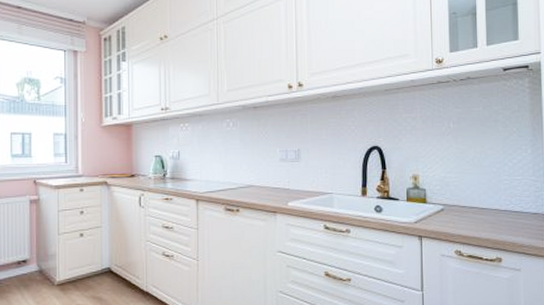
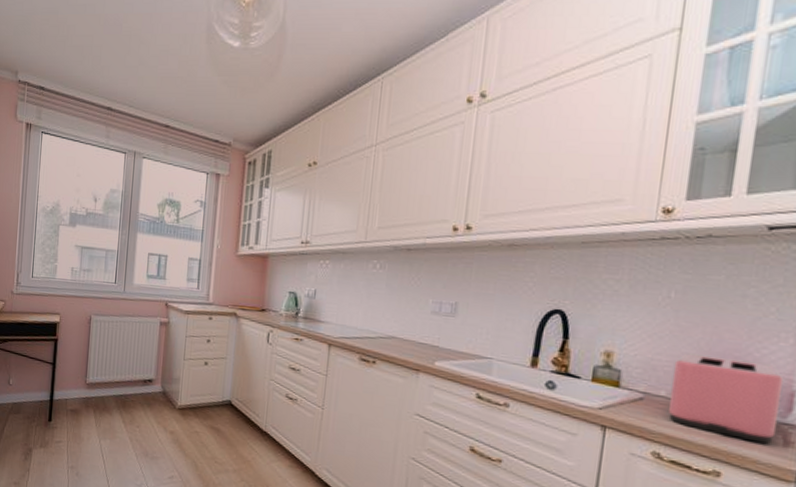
toaster: none [460,169,531,231] -> present [668,353,784,444]

